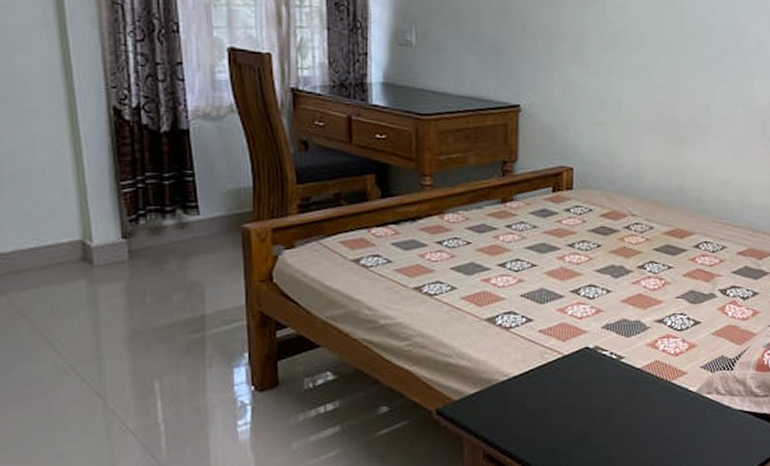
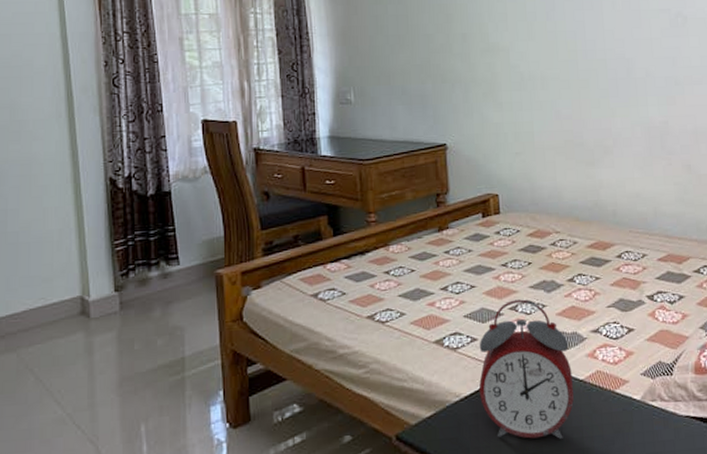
alarm clock: none [529,282,630,424] -> present [478,299,574,439]

